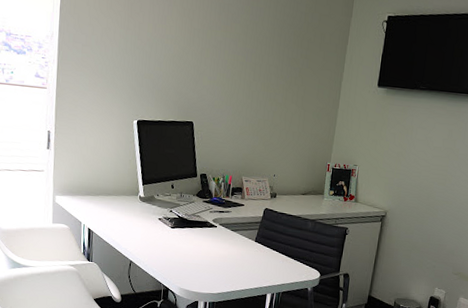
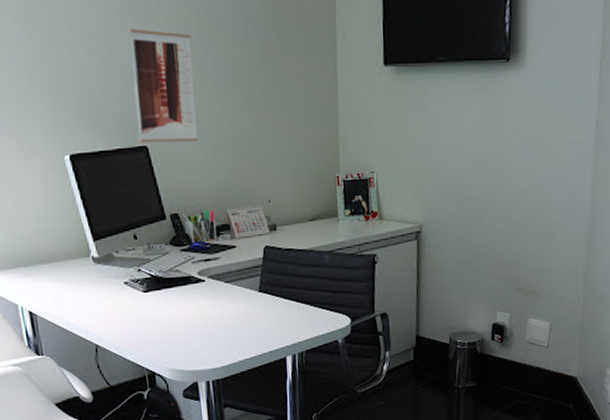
wall art: none [187,36,239,123] -> present [129,29,197,143]

